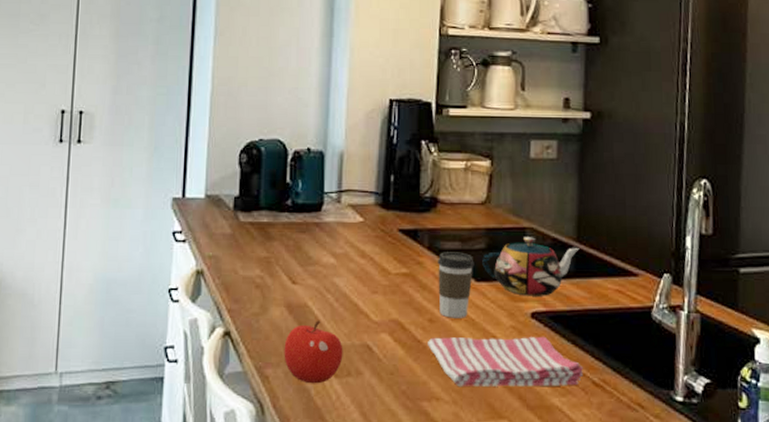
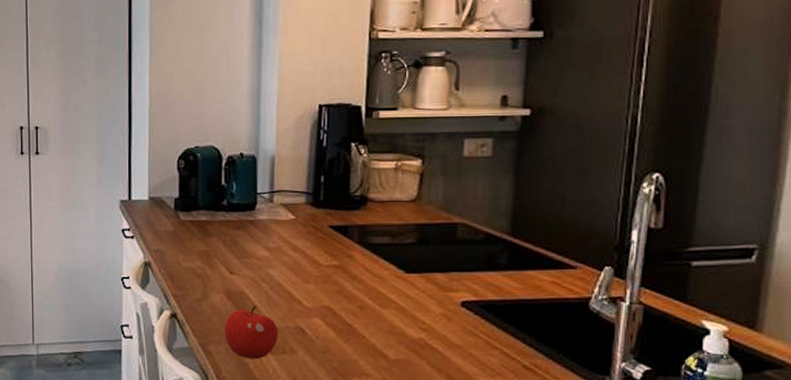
dish towel: present [428,336,583,387] -> none [358,322,513,369]
coffee cup: present [438,252,474,318] -> none [368,246,404,306]
teapot: present [482,237,580,296] -> none [412,232,514,287]

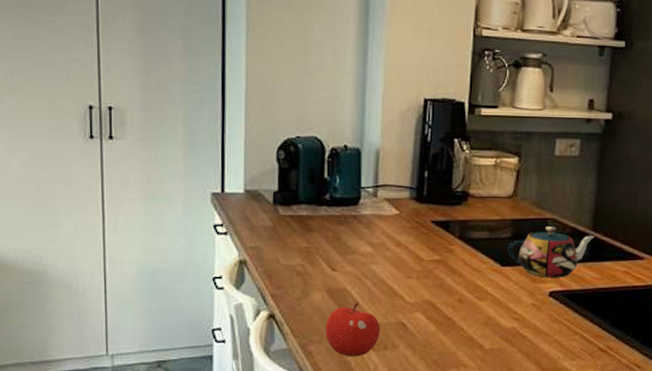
teapot: none [412,232,514,287] -> present [508,227,595,278]

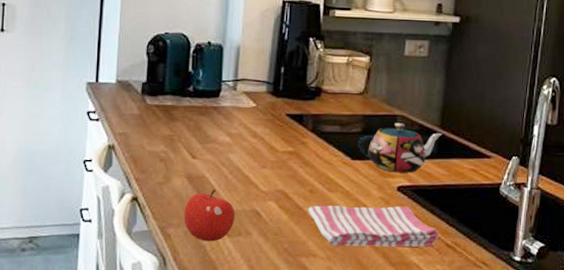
dish towel: none [457,311,591,355] -> present [308,205,439,247]

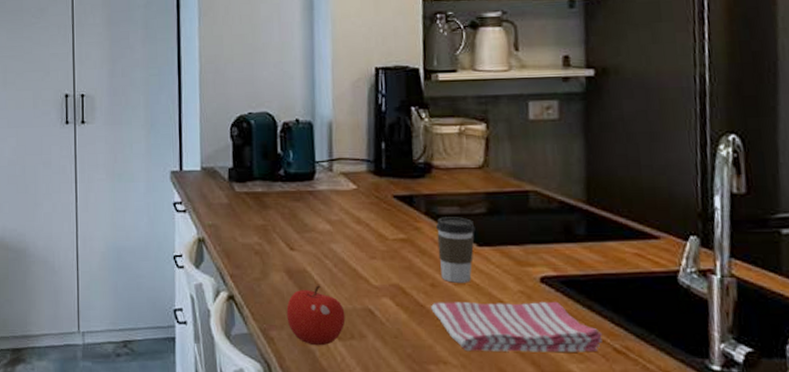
coffee cup: none [319,134,351,190] -> present [436,217,476,283]
teapot: present [358,123,442,173] -> none [483,200,590,261]

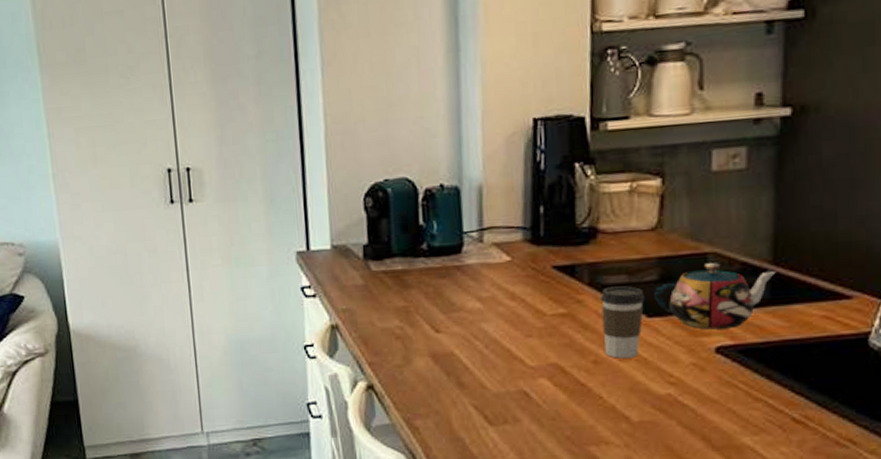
fruit: present [286,285,346,346] -> none [432,369,498,433]
dish towel: present [431,301,603,353] -> none [593,372,780,429]
teapot: none [483,200,590,261] -> present [654,263,776,330]

